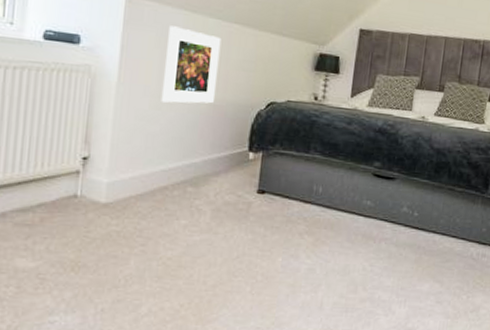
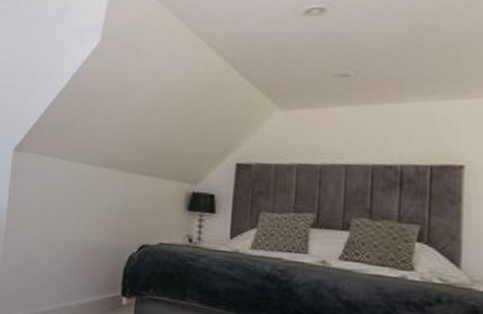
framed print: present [161,25,222,104] -> none [41,174,94,247]

